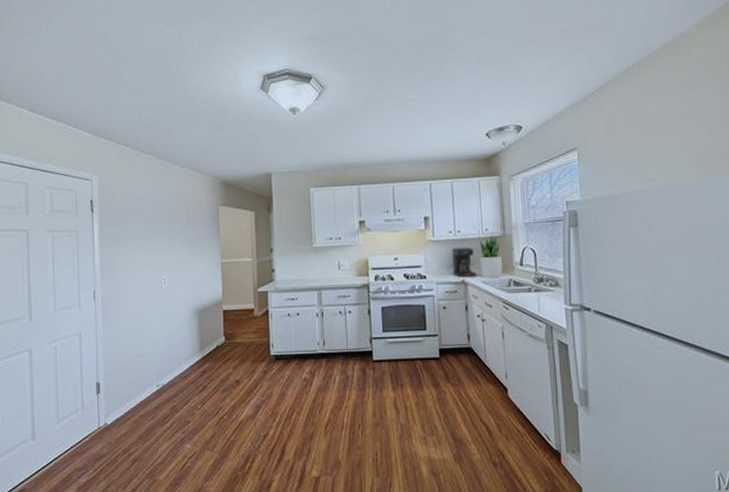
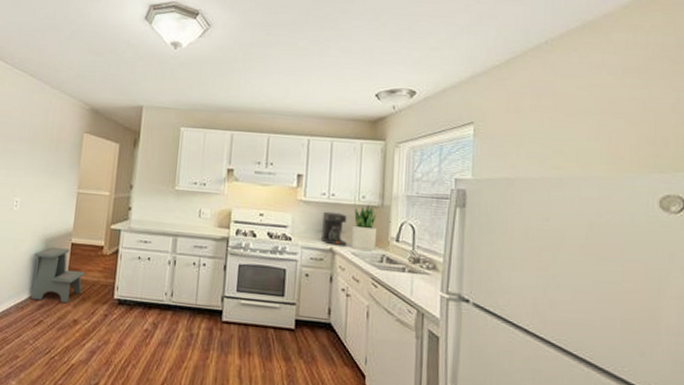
step stool: none [189,316,240,368] -> present [30,247,85,304]

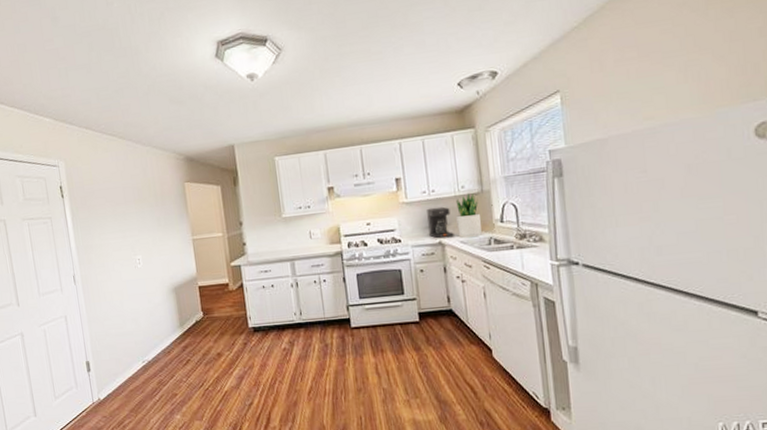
step stool: present [30,247,85,304] -> none [167,292,219,344]

